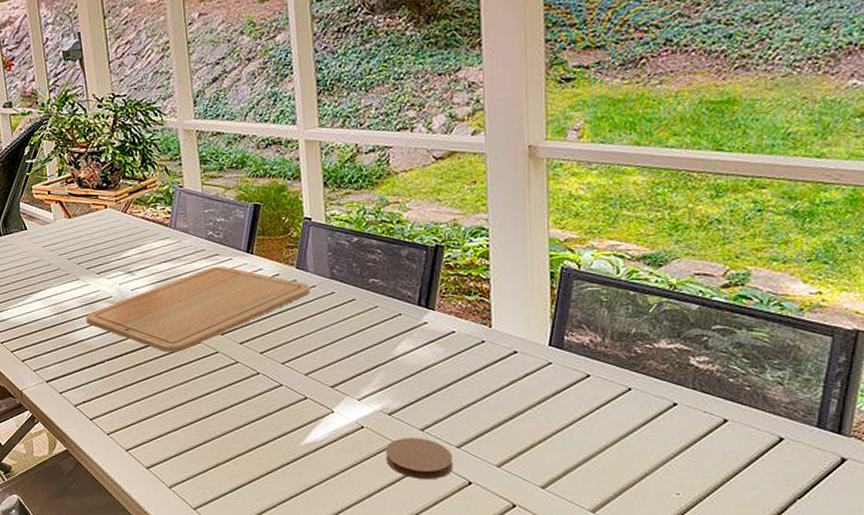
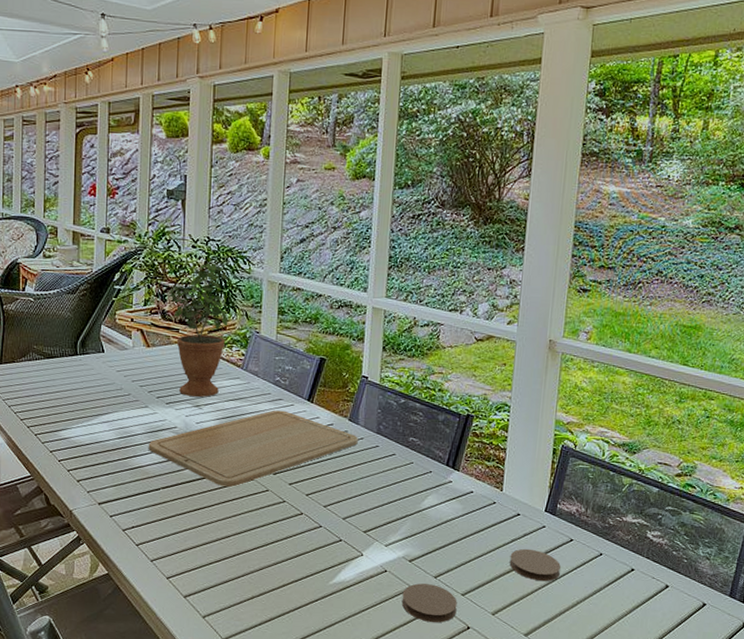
potted plant: none [80,115,149,264] -> present [168,257,228,398]
coaster: none [511,390,578,426] -> present [509,548,561,582]

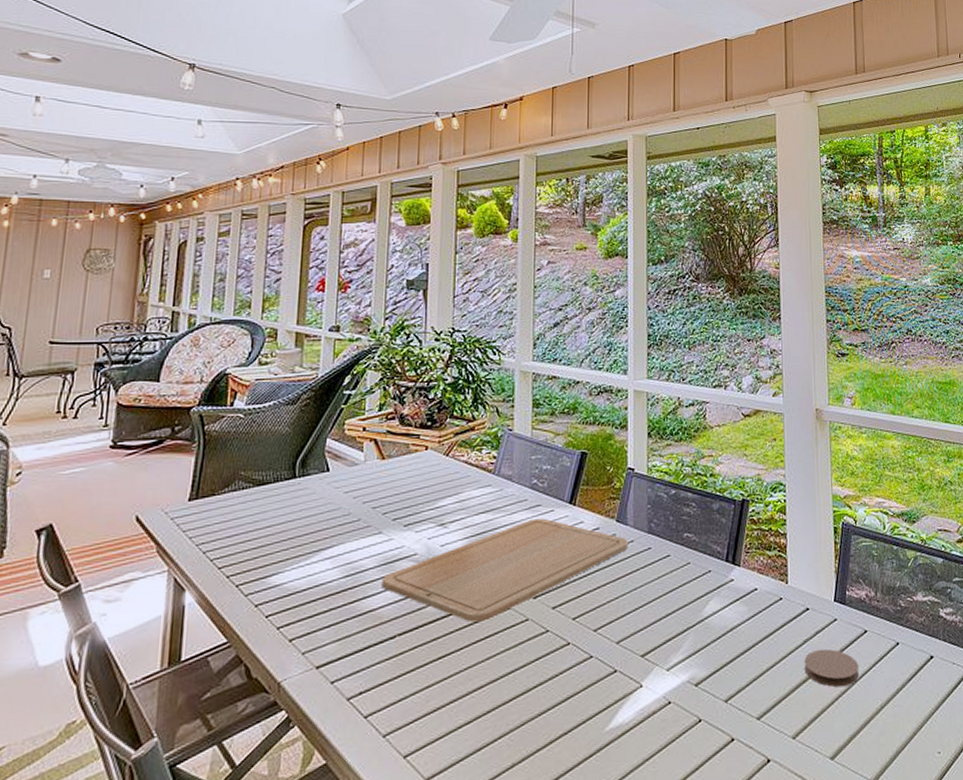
potted plant: present [168,257,228,398] -> none [407,350,477,515]
coaster: present [401,583,457,623] -> none [690,711,753,762]

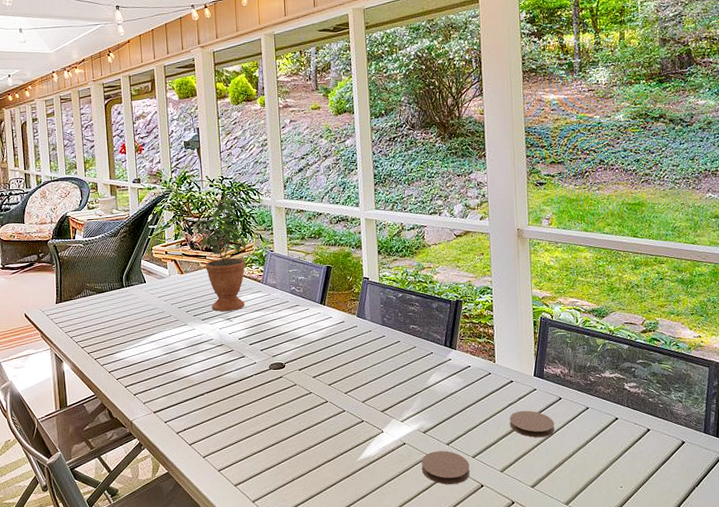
chopping board: present [381,518,628,622] -> none [190,314,367,386]
potted plant: none [407,350,477,515] -> present [193,193,247,312]
coaster: none [690,711,753,762] -> present [421,451,470,485]

